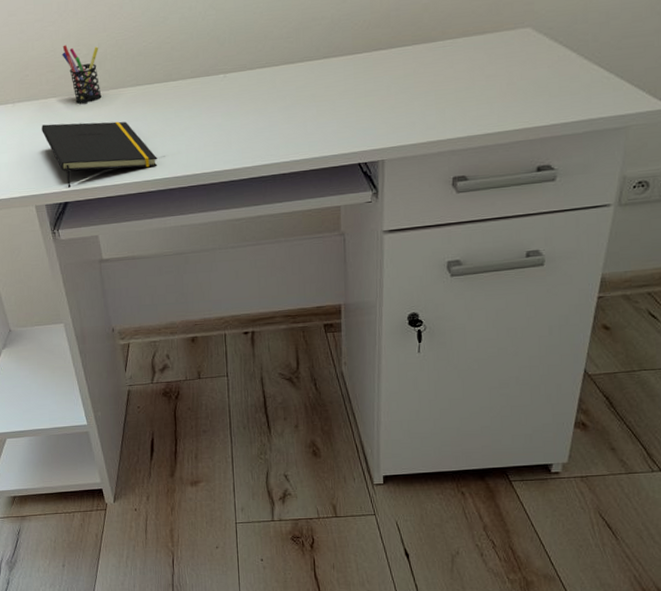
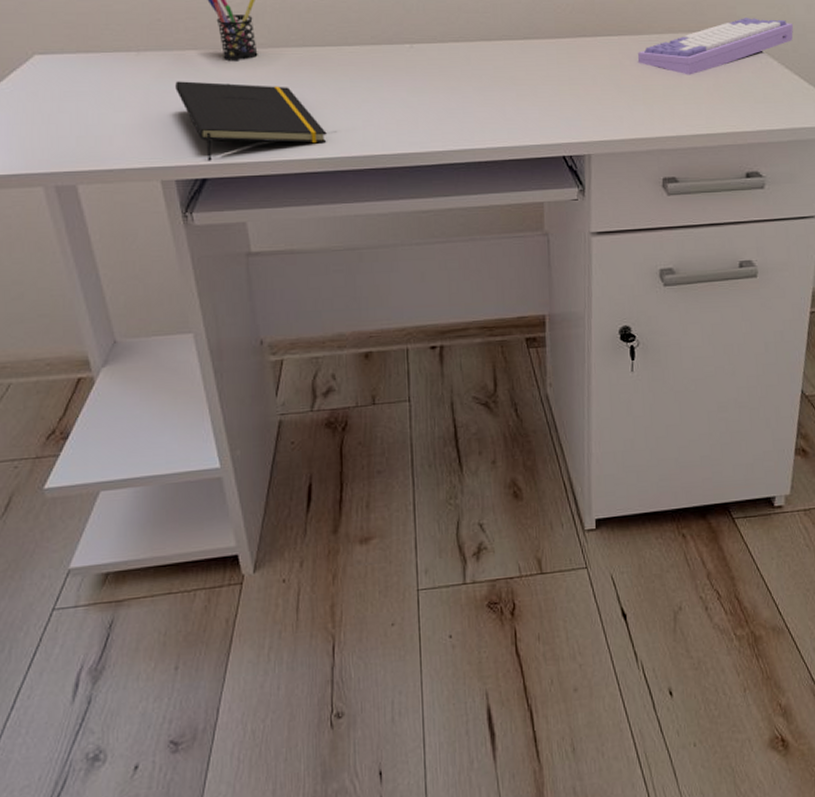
keyboard: none [431,9,595,77] -> present [637,17,793,75]

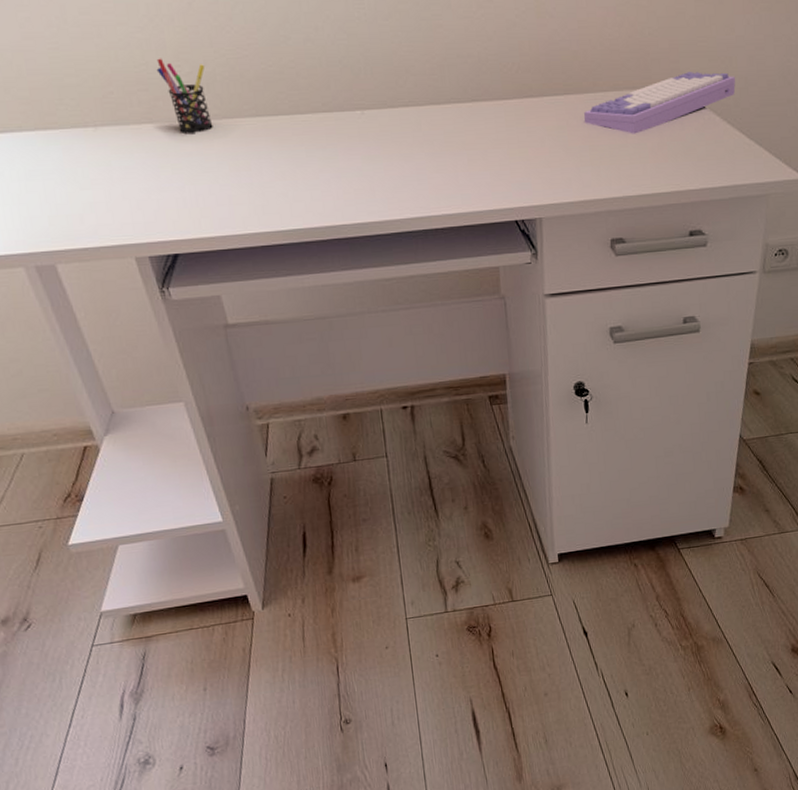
notepad: present [175,81,327,161] -> none [136,156,288,237]

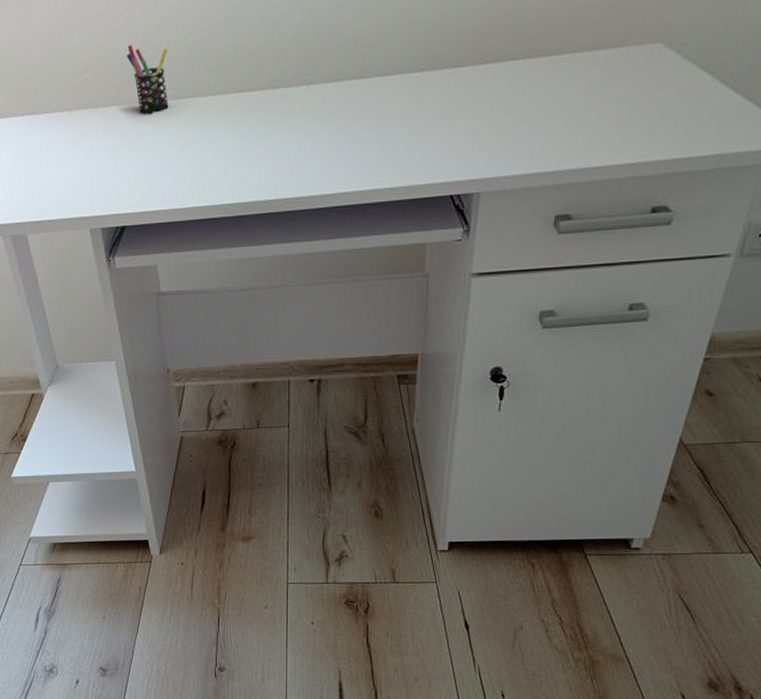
keyboard: present [583,71,736,134] -> none [542,23,739,99]

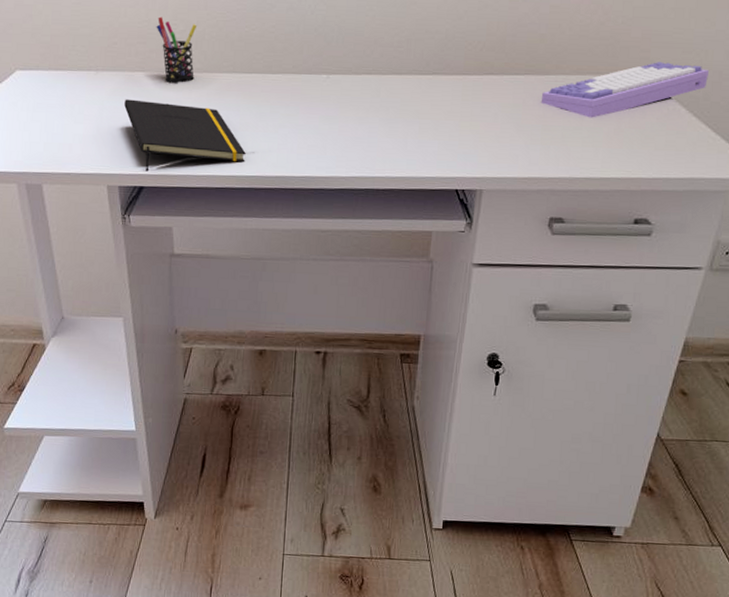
notepad: none [100,136,227,210] -> present [124,99,246,172]
keyboard: none [542,23,739,99] -> present [540,61,709,118]

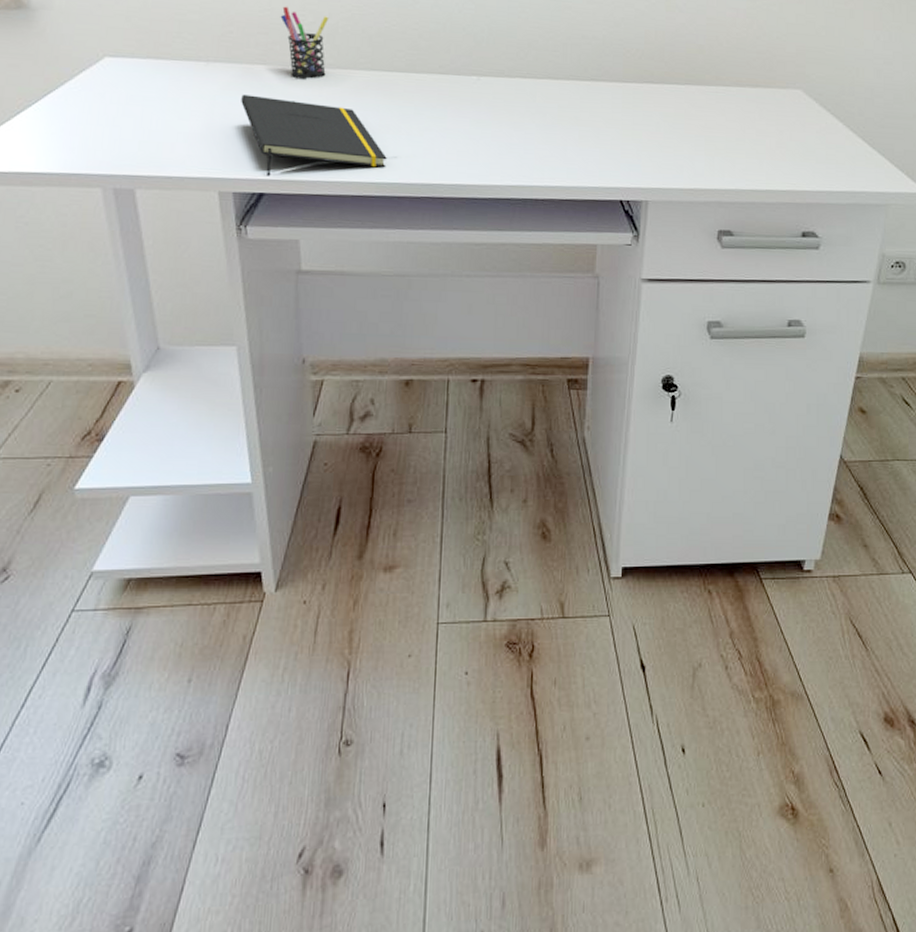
keyboard: present [540,61,709,118] -> none [702,76,861,130]

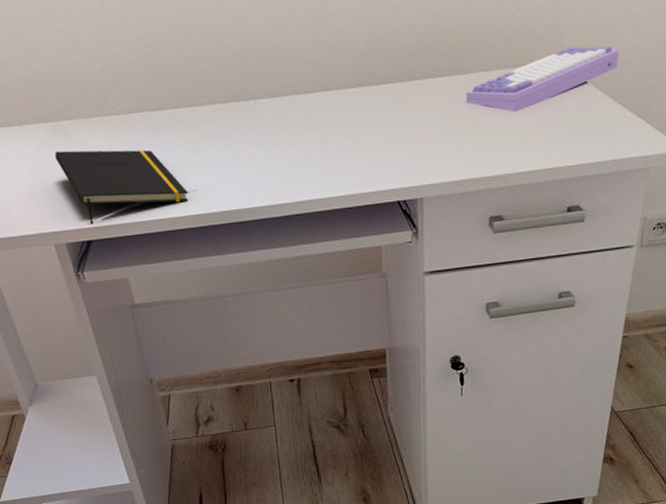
pen holder: present [280,6,329,80] -> none [72,58,122,130]
keyboard: none [702,76,861,130] -> present [465,46,619,112]

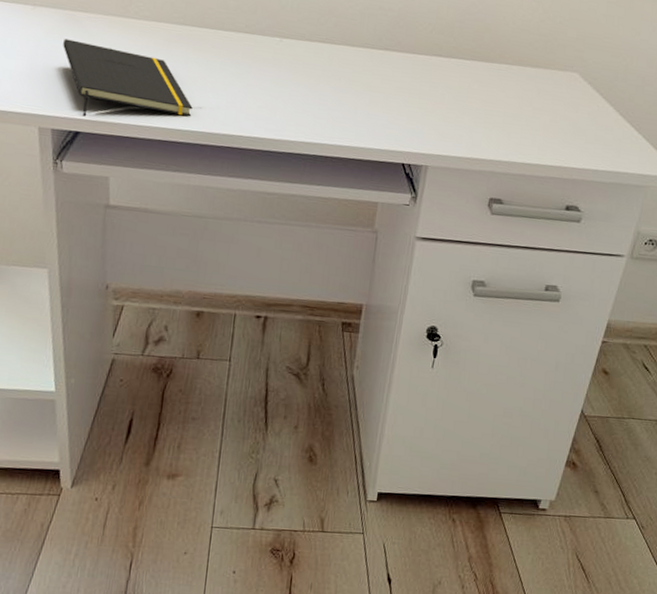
keyboard: present [465,46,619,112] -> none [485,61,633,108]

